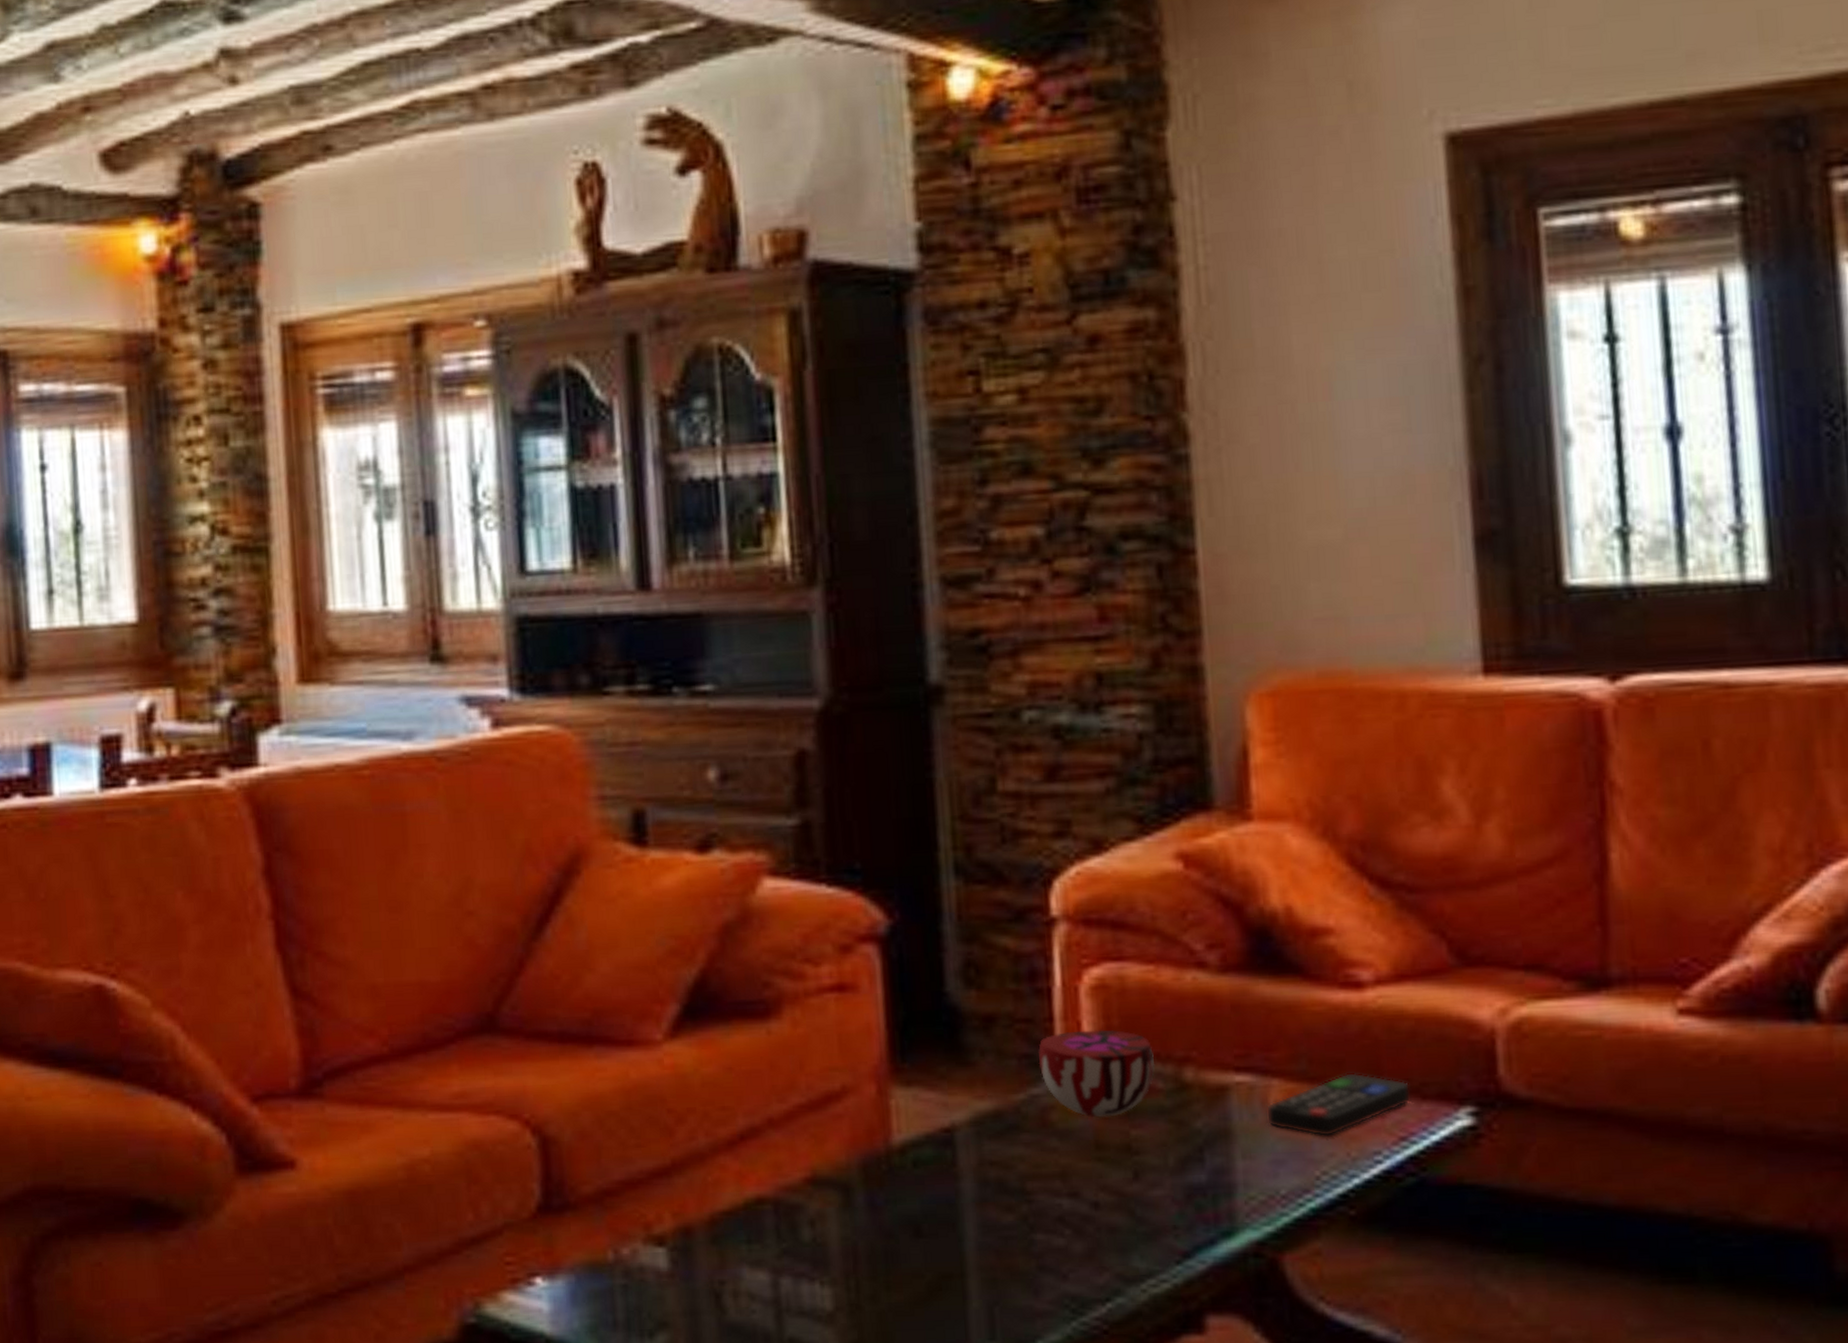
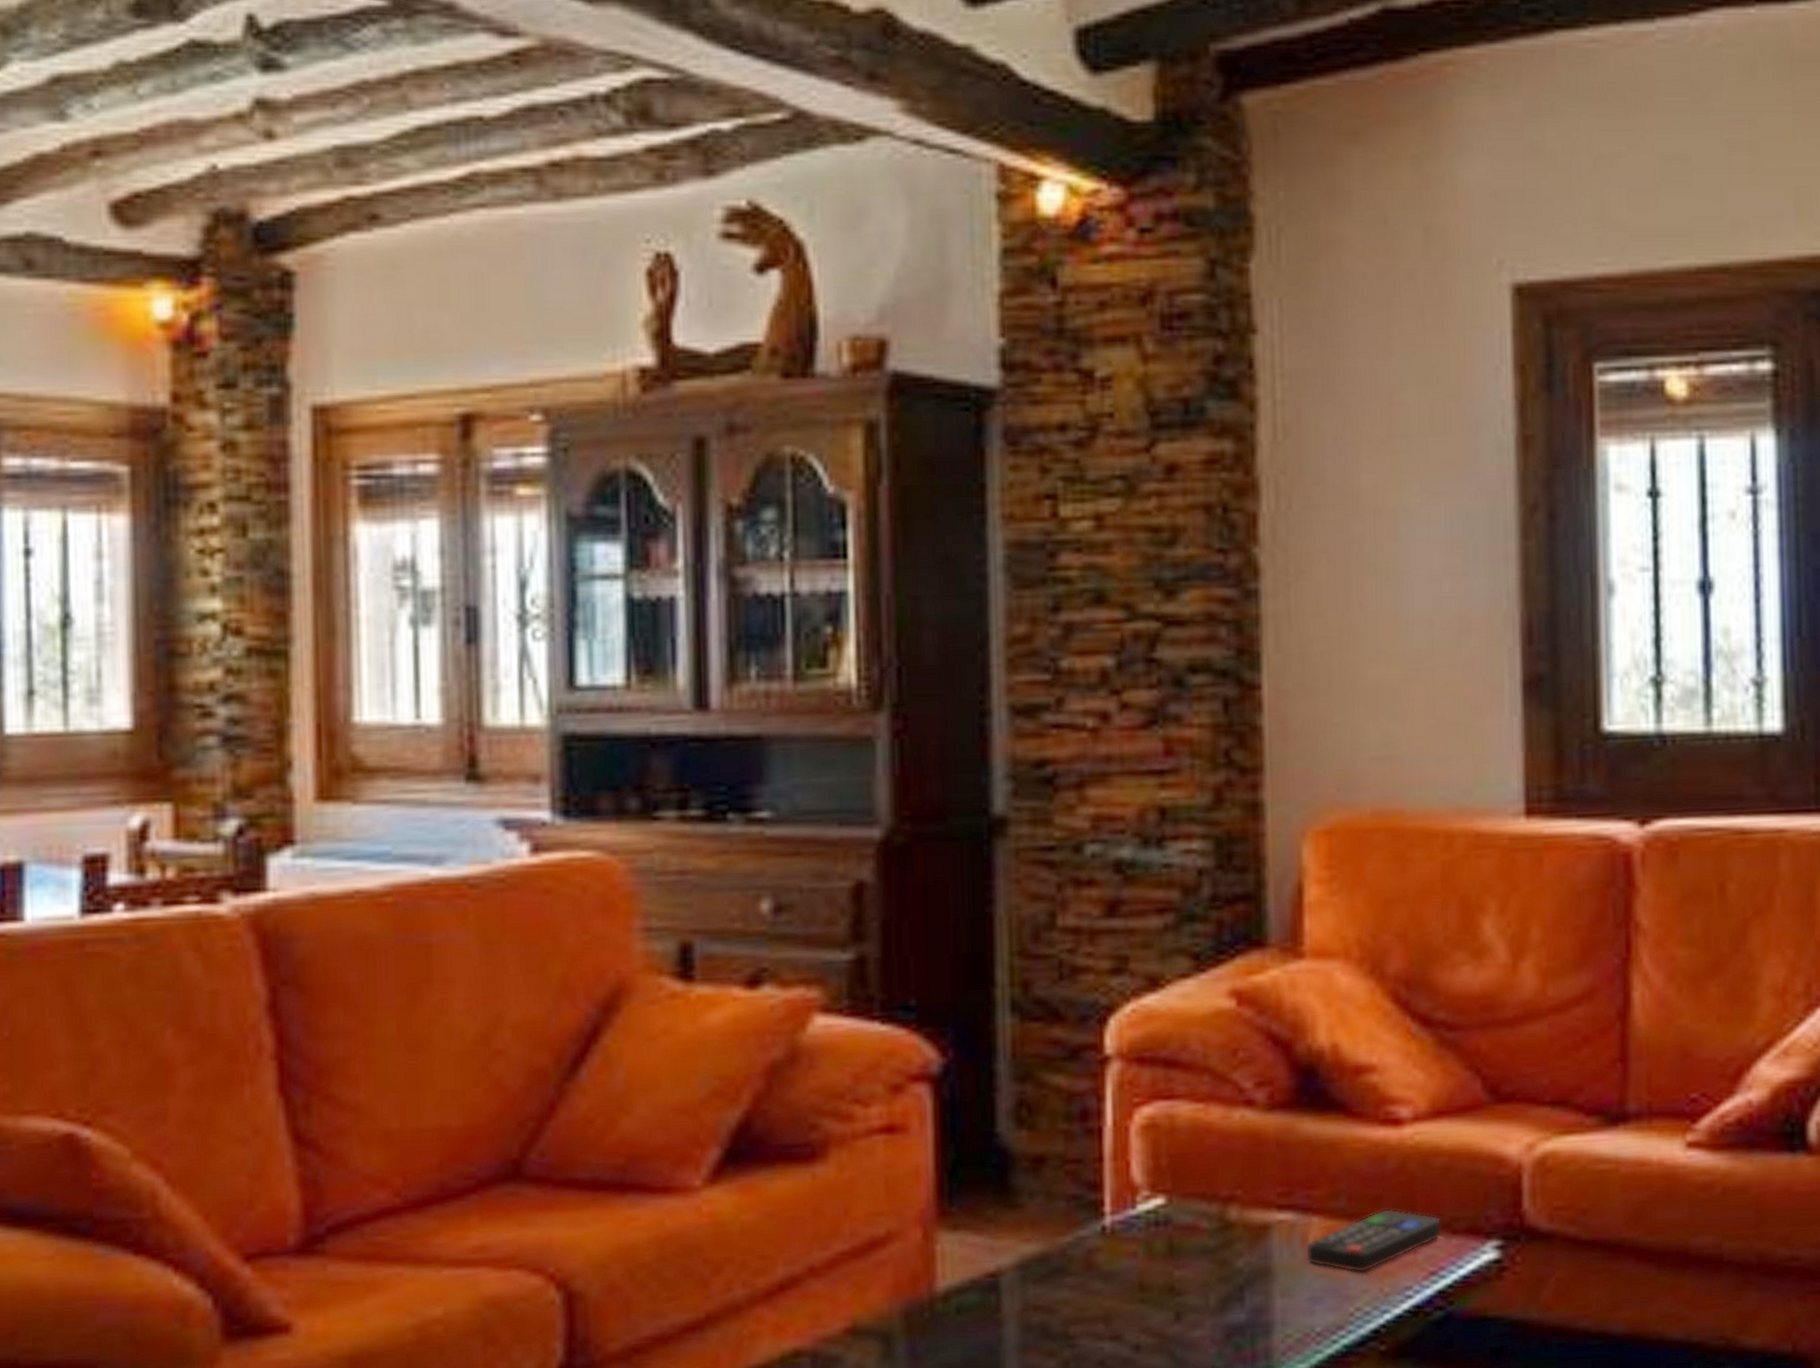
decorative bowl: present [1038,1030,1155,1118] -> none [1086,1169,1201,1259]

